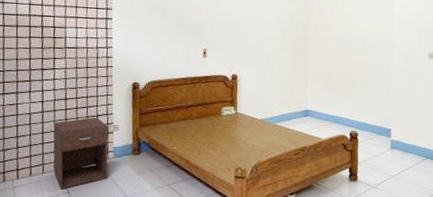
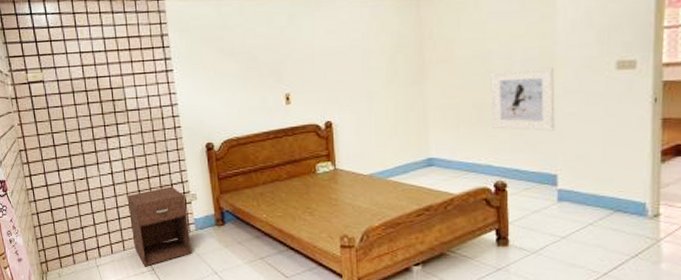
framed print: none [350,50,392,97] -> present [490,67,555,131]

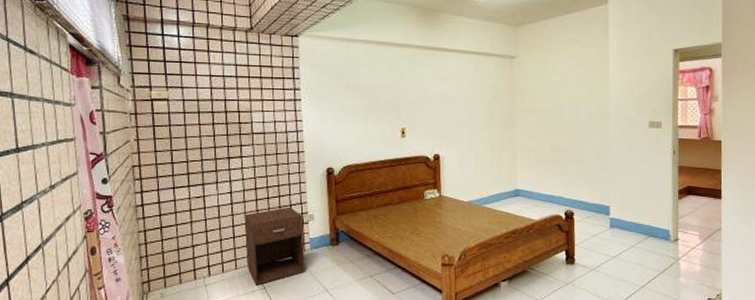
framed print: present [490,67,555,131] -> none [563,122,608,172]

